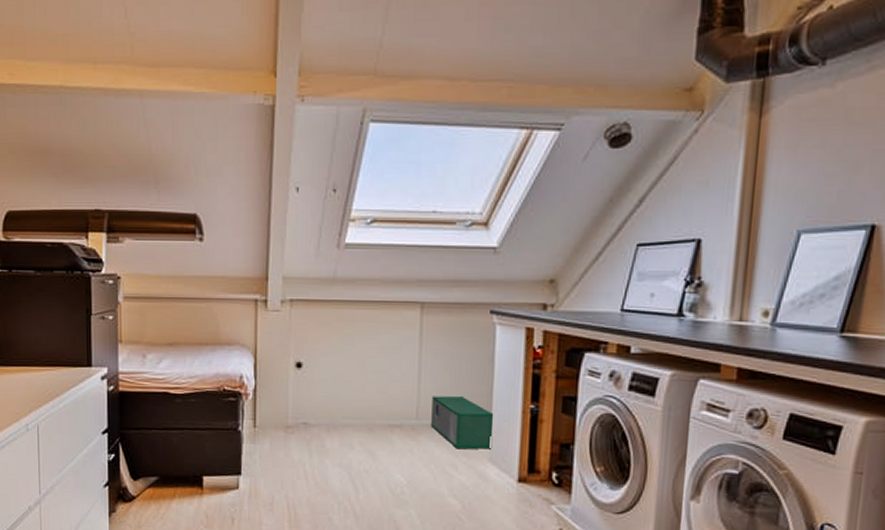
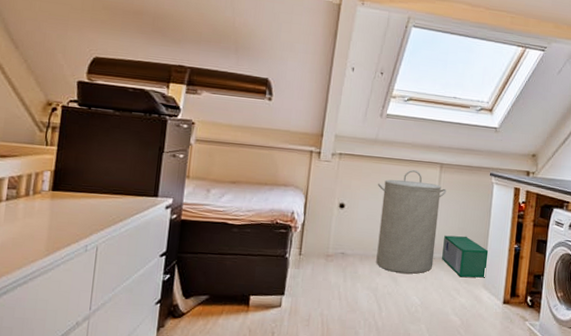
laundry hamper: none [340,313,432,446] -> present [376,169,447,274]

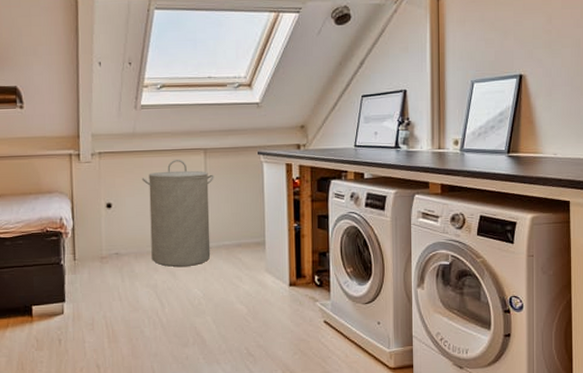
storage bin: present [442,235,489,278] -> none [218,221,268,264]

